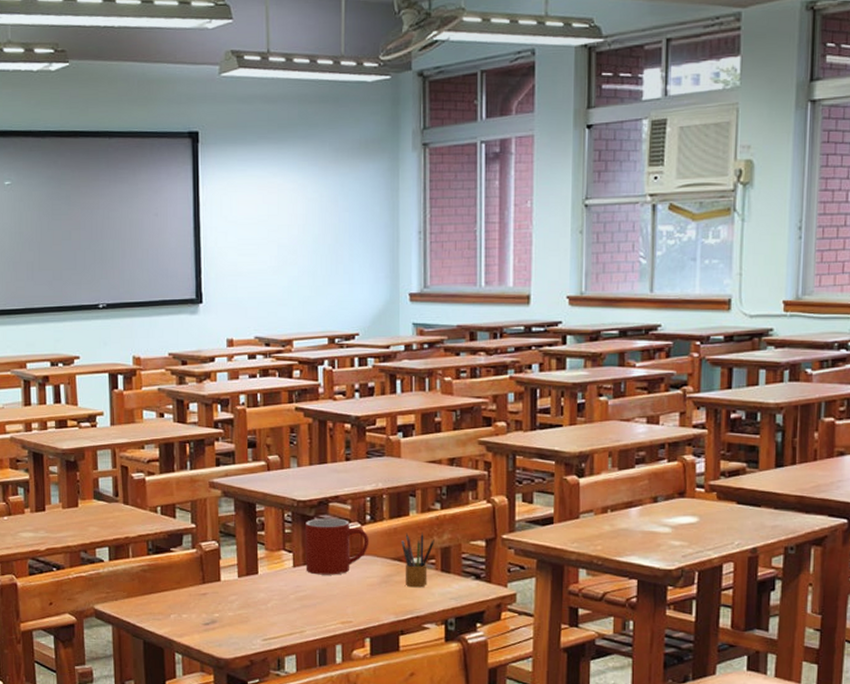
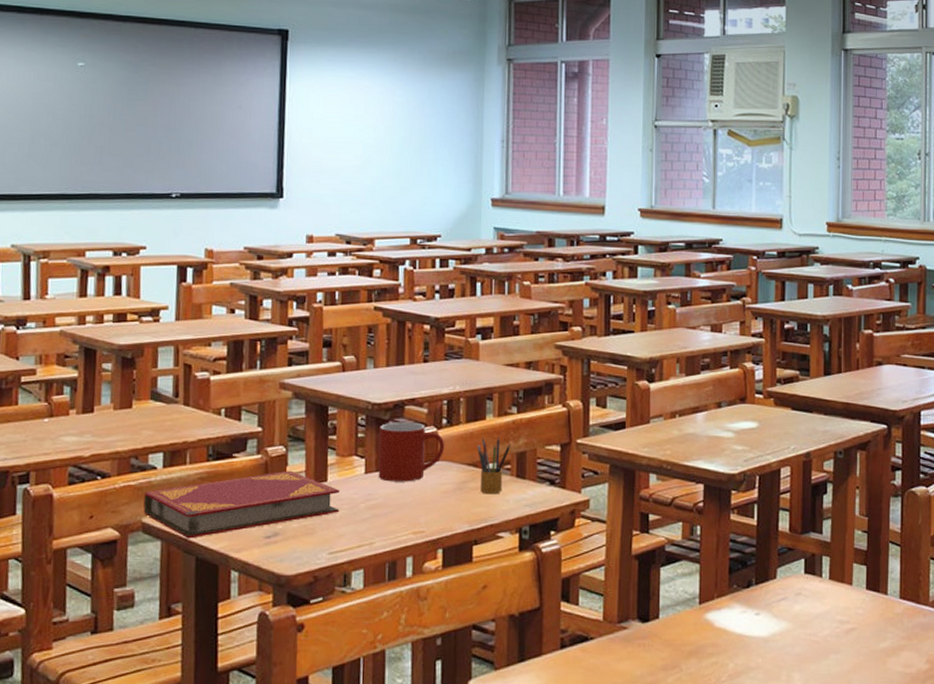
hardback book: none [95,563,271,624] -> present [143,470,341,539]

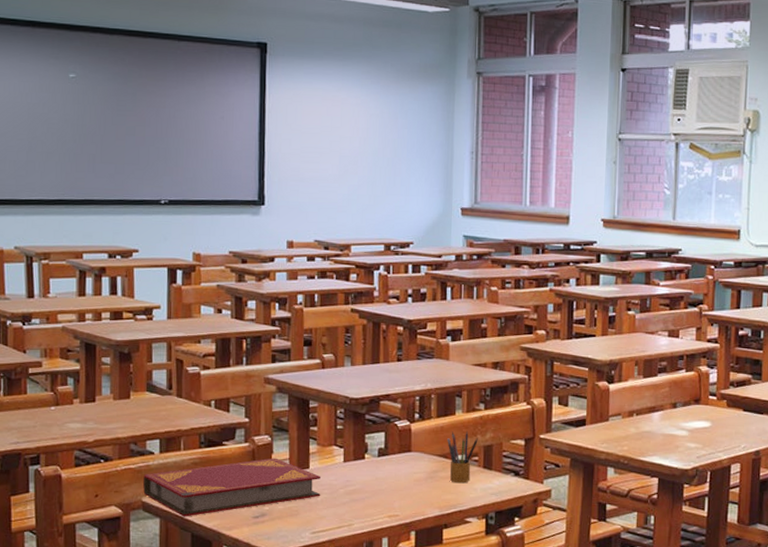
mug: present [378,422,445,482] -> none [356,415,417,471]

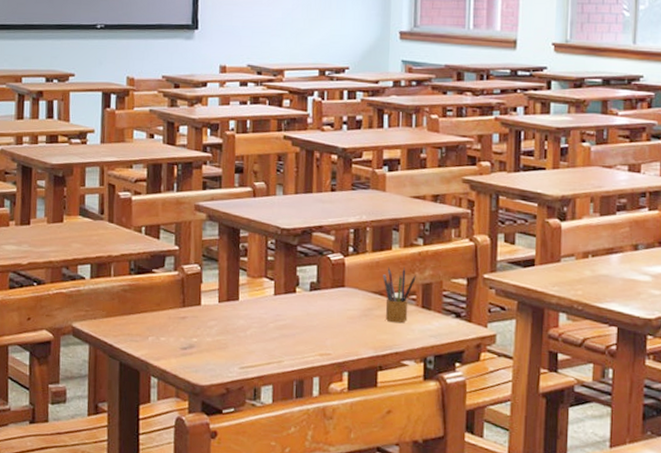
hardback book: present [143,458,322,517] -> none [74,287,251,345]

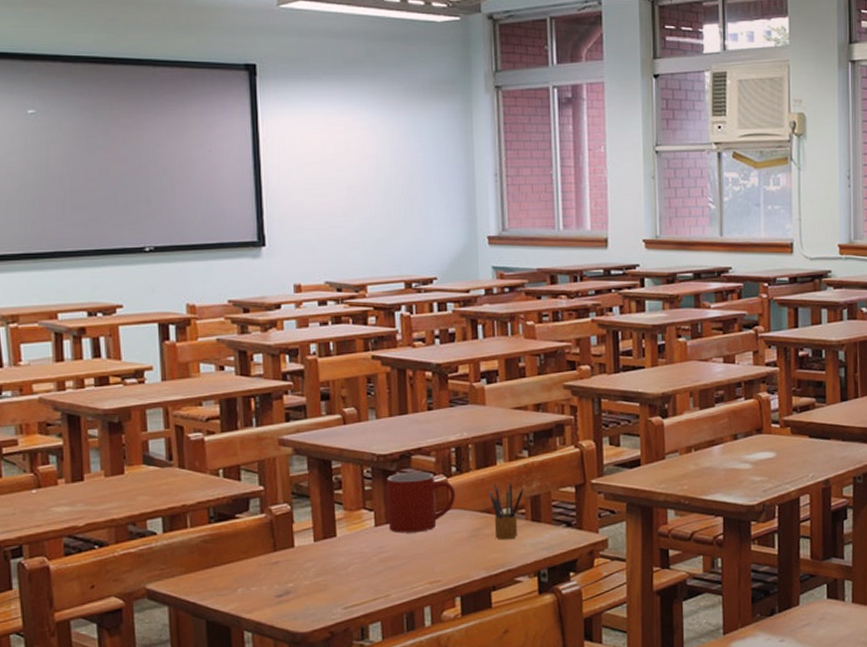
mug: none [286,247,351,306] -> present [387,472,456,533]

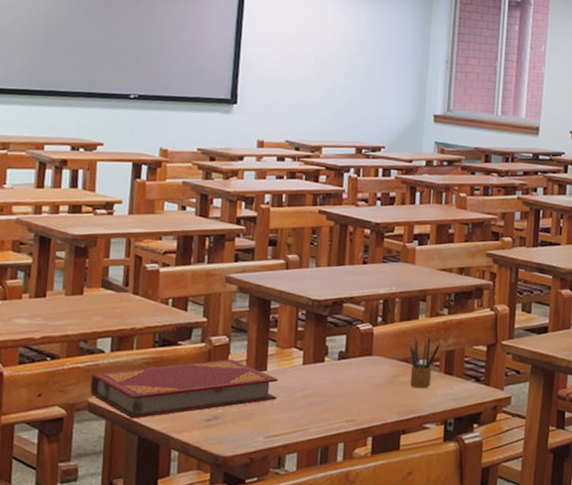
hardback book: none [146,528,352,603] -> present [90,359,279,419]
mug: present [387,472,456,533] -> none [315,318,379,374]

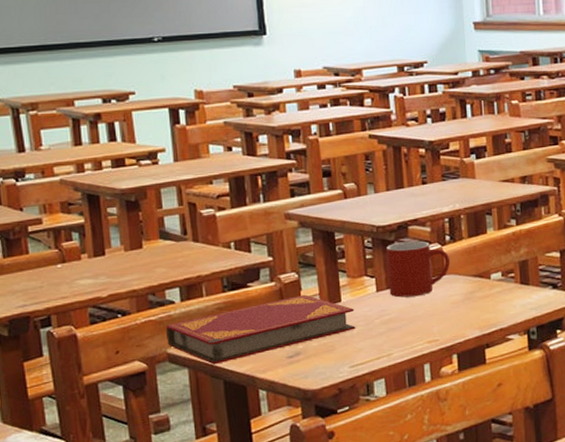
mug: none [315,318,379,374] -> present [386,241,451,298]
pencil box: present [409,335,440,389] -> none [481,248,512,302]

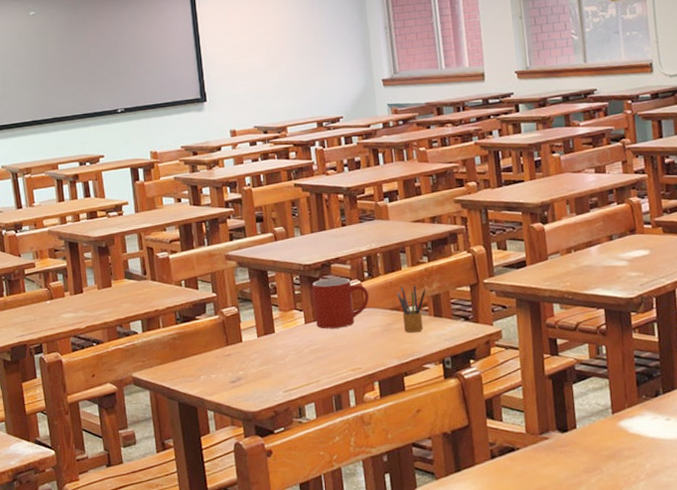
hardback book: present [166,294,356,365] -> none [131,326,288,388]
pencil box: none [481,248,512,302] -> present [397,283,426,333]

